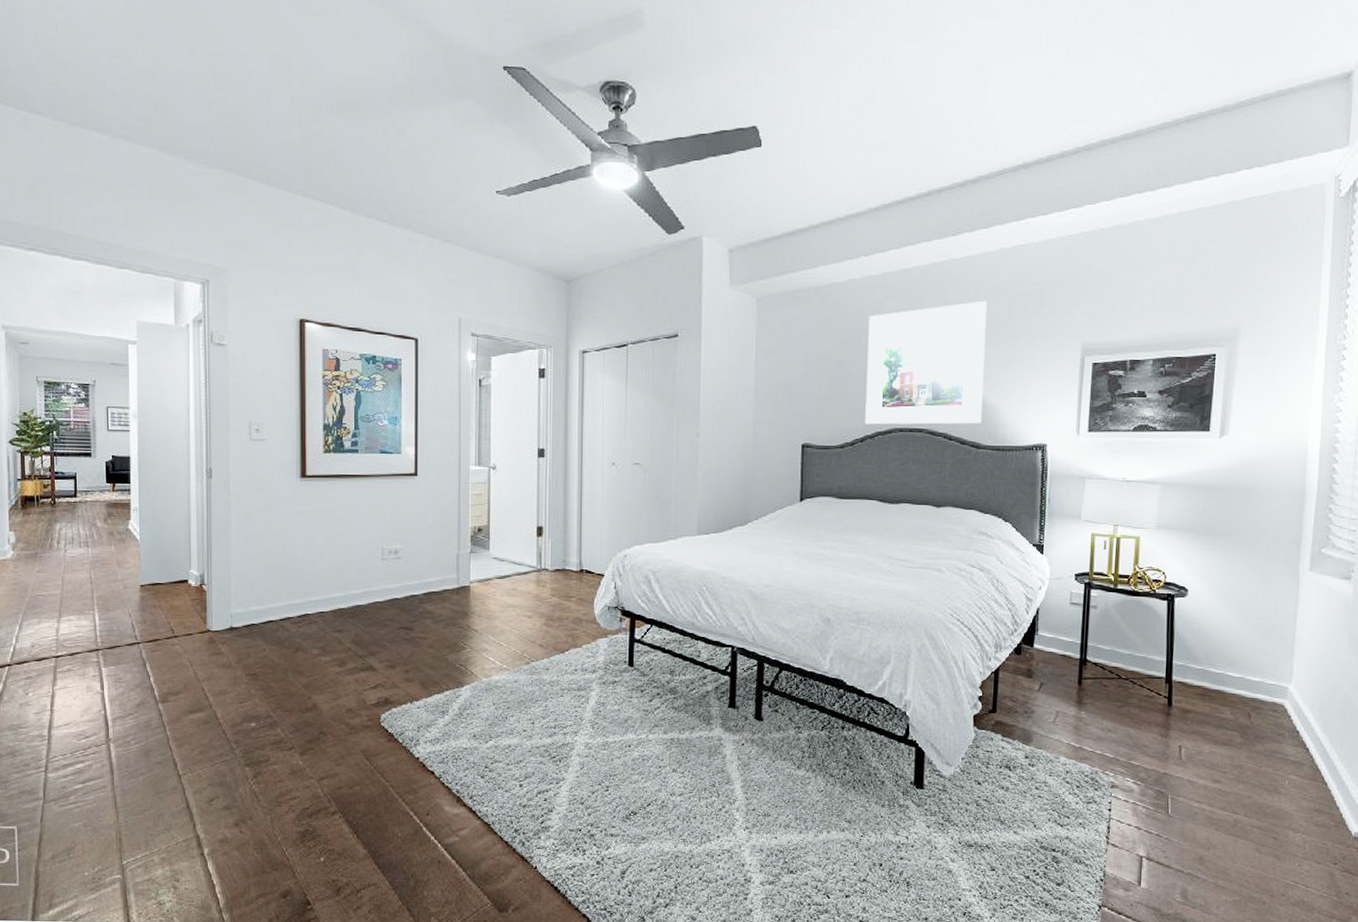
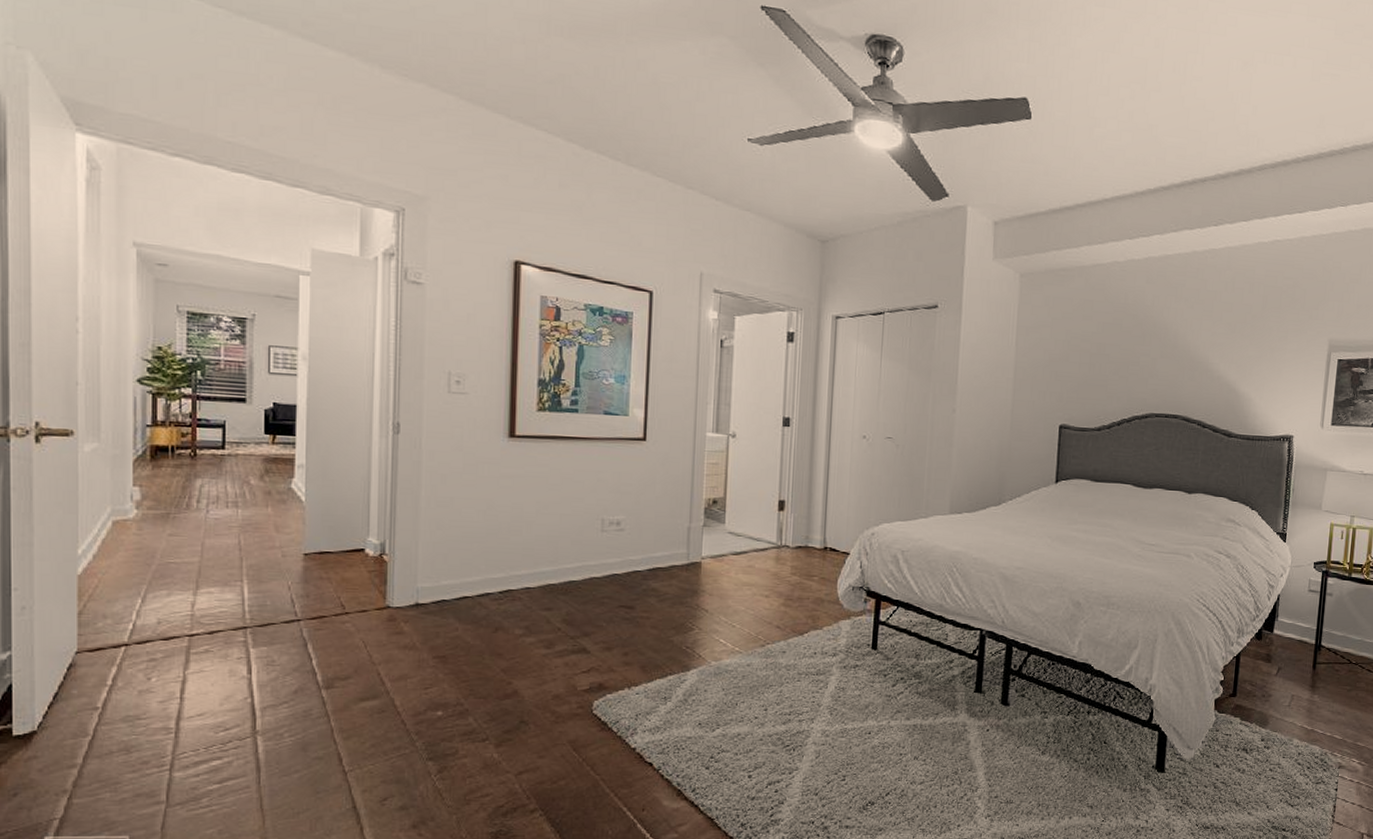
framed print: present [865,300,987,425] -> none [1122,291,1244,413]

